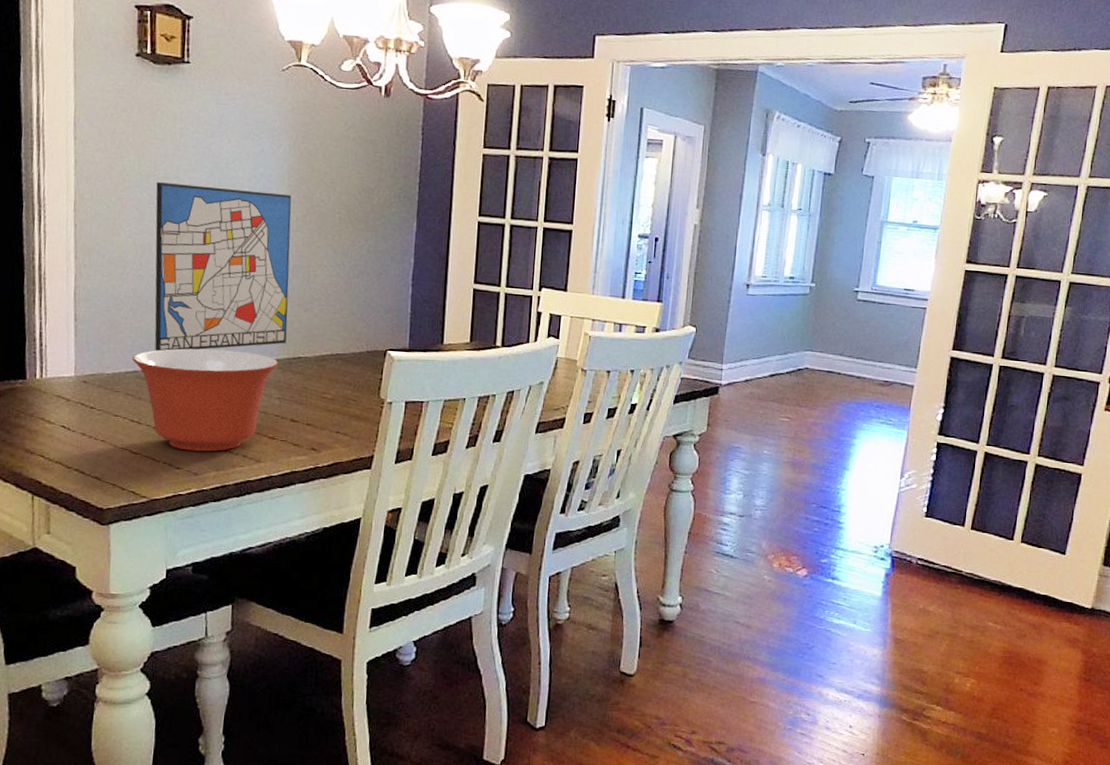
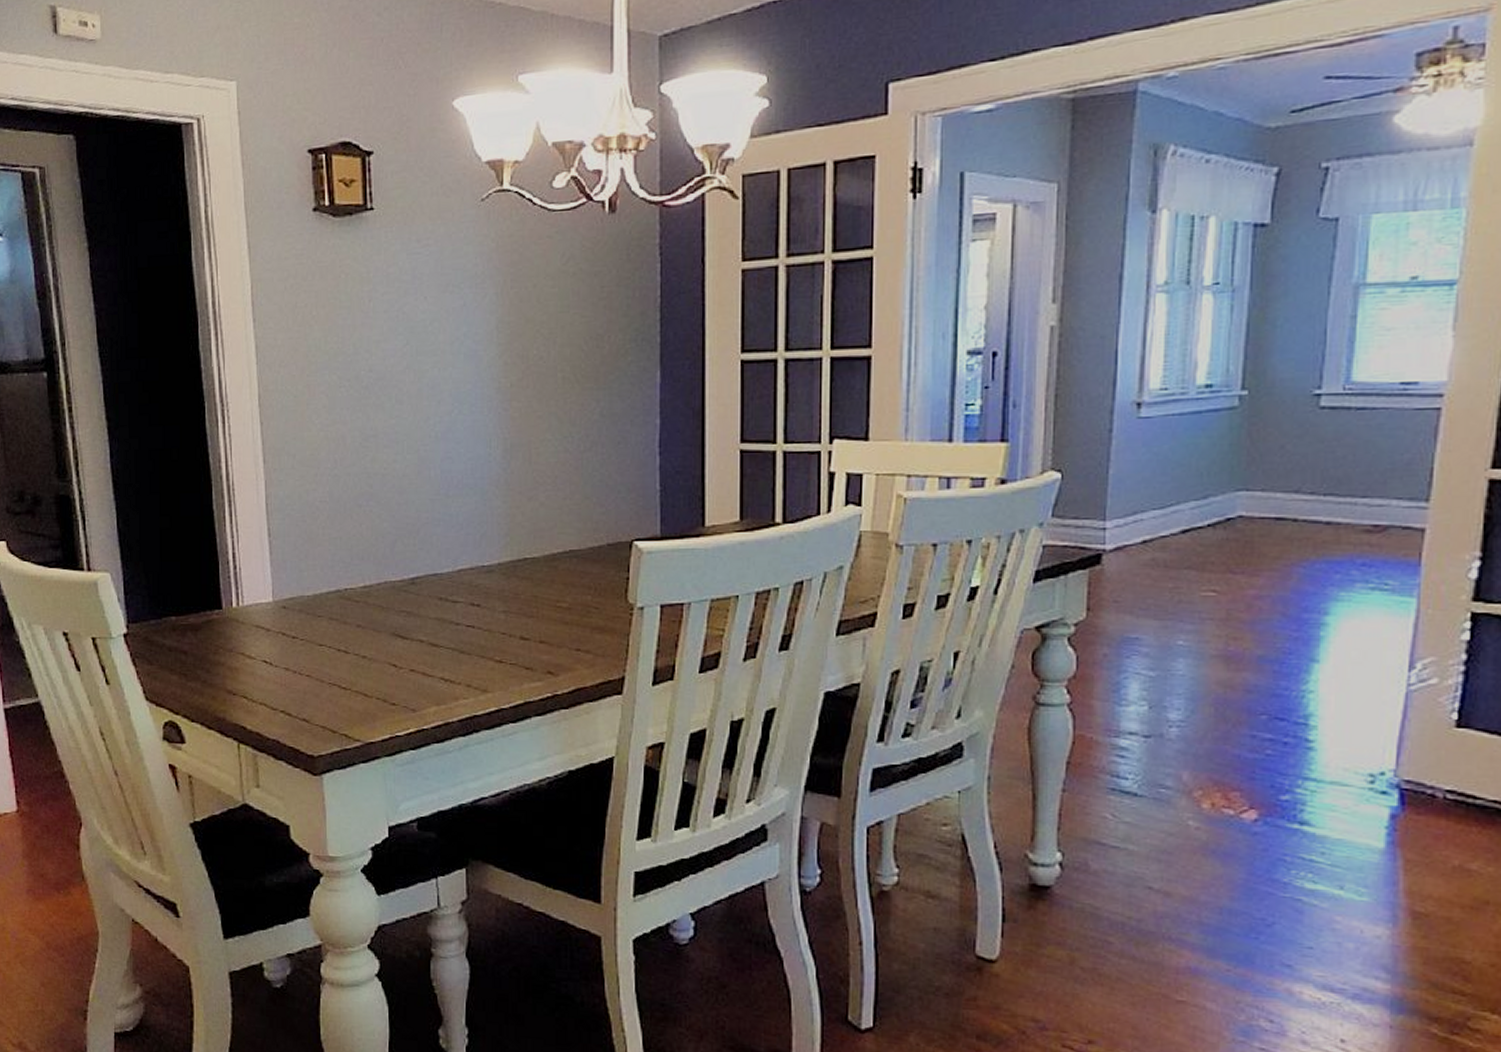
mixing bowl: present [133,348,279,452] -> none [334,557,501,683]
wall art: present [154,182,292,352] -> none [346,355,508,565]

